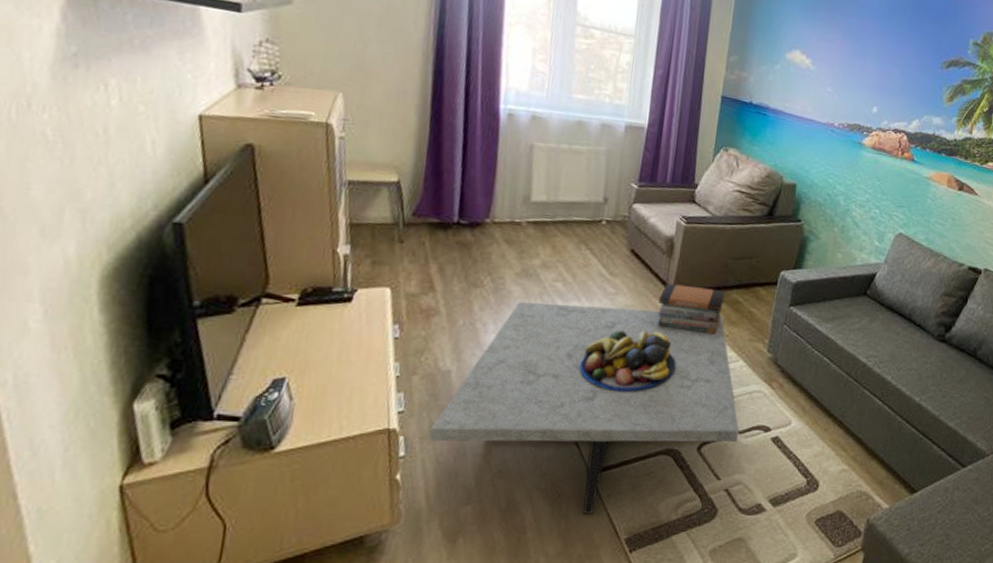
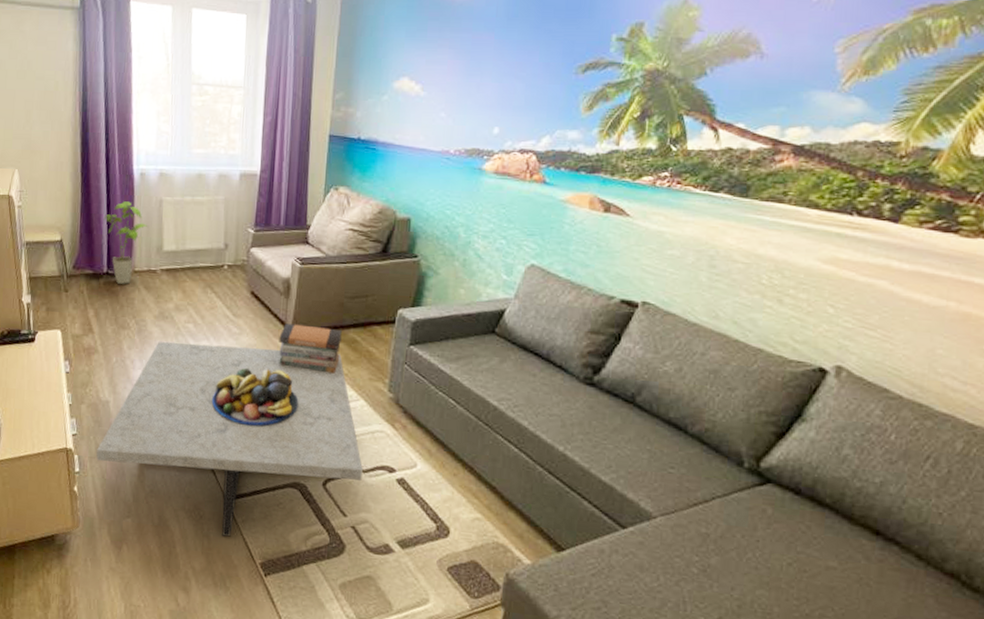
house plant: none [457,143,513,237] -> present [103,201,147,284]

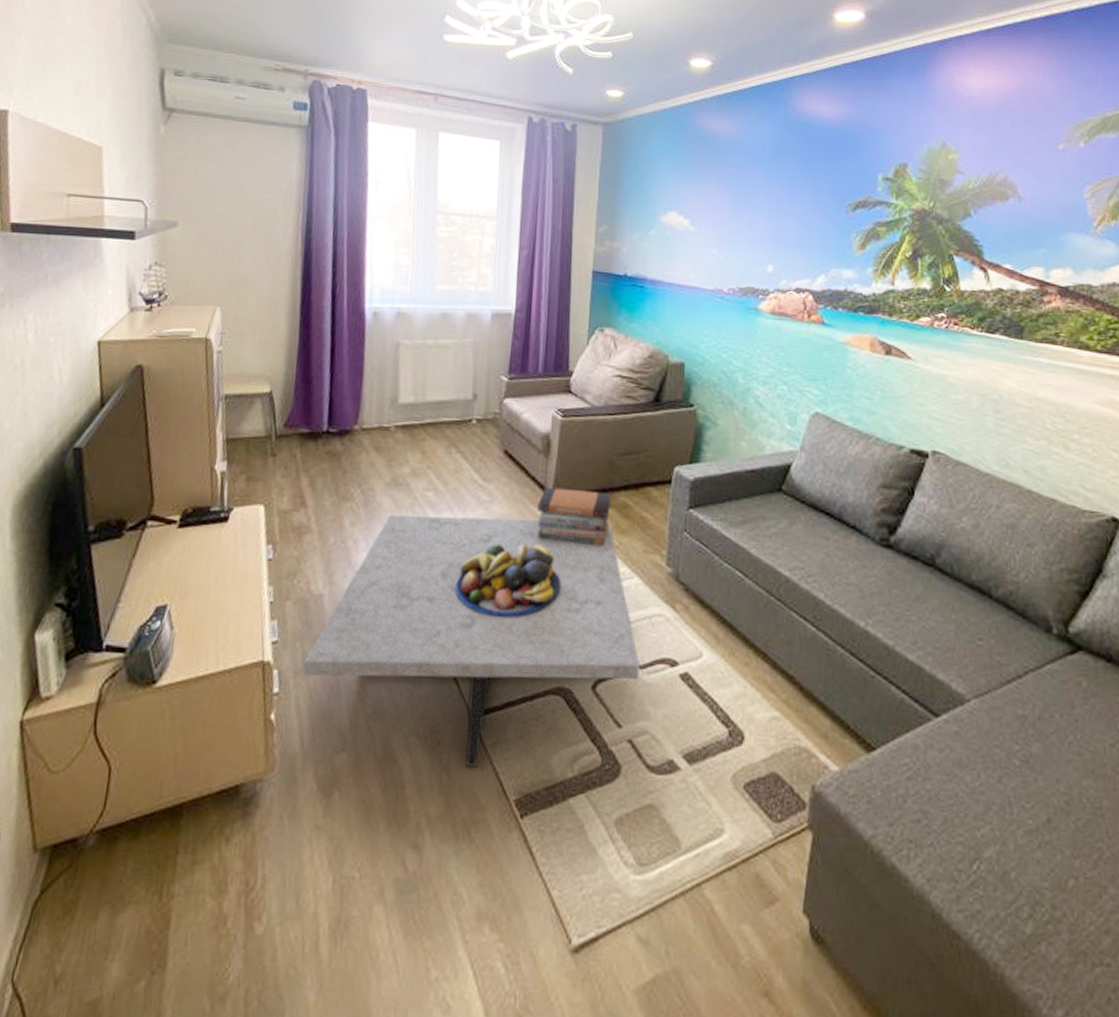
house plant: present [103,201,147,284] -> none [325,345,380,445]

